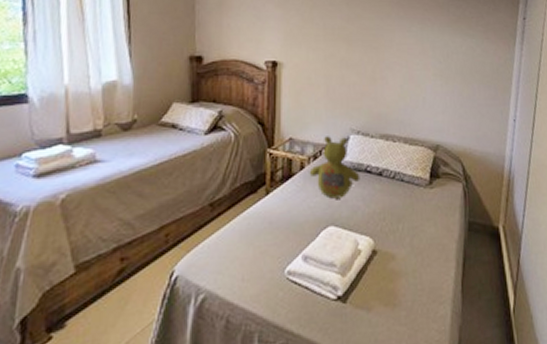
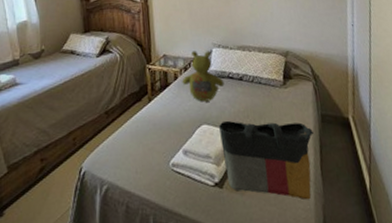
tote bag: none [349,222,458,320] -> present [219,120,314,200]

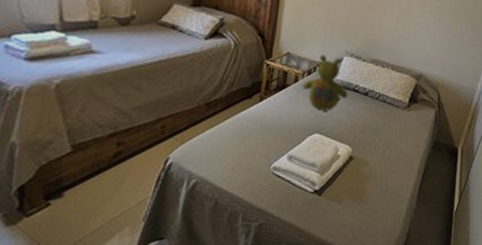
tote bag: present [219,120,314,200] -> none [328,133,422,214]

